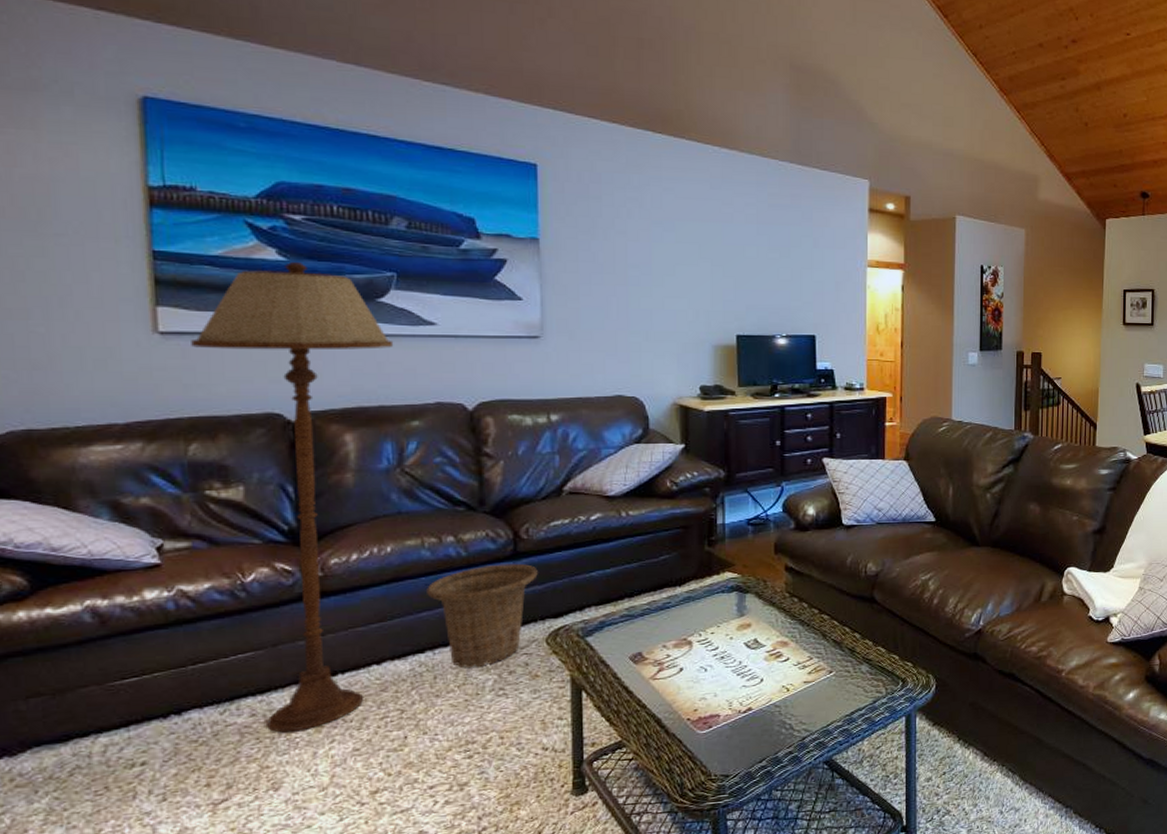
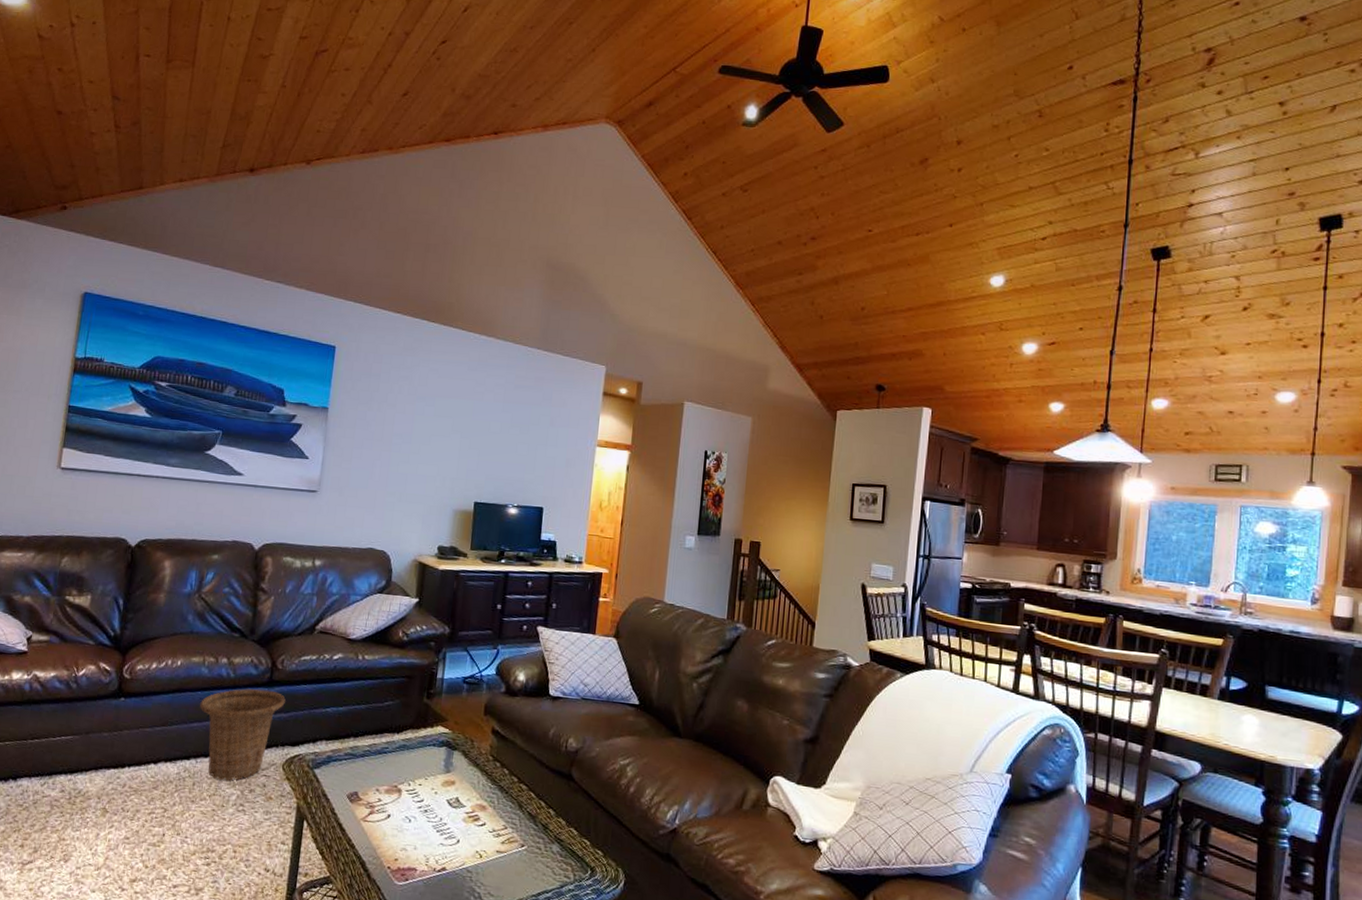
floor lamp: present [191,262,394,733] -> none [70,419,211,812]

